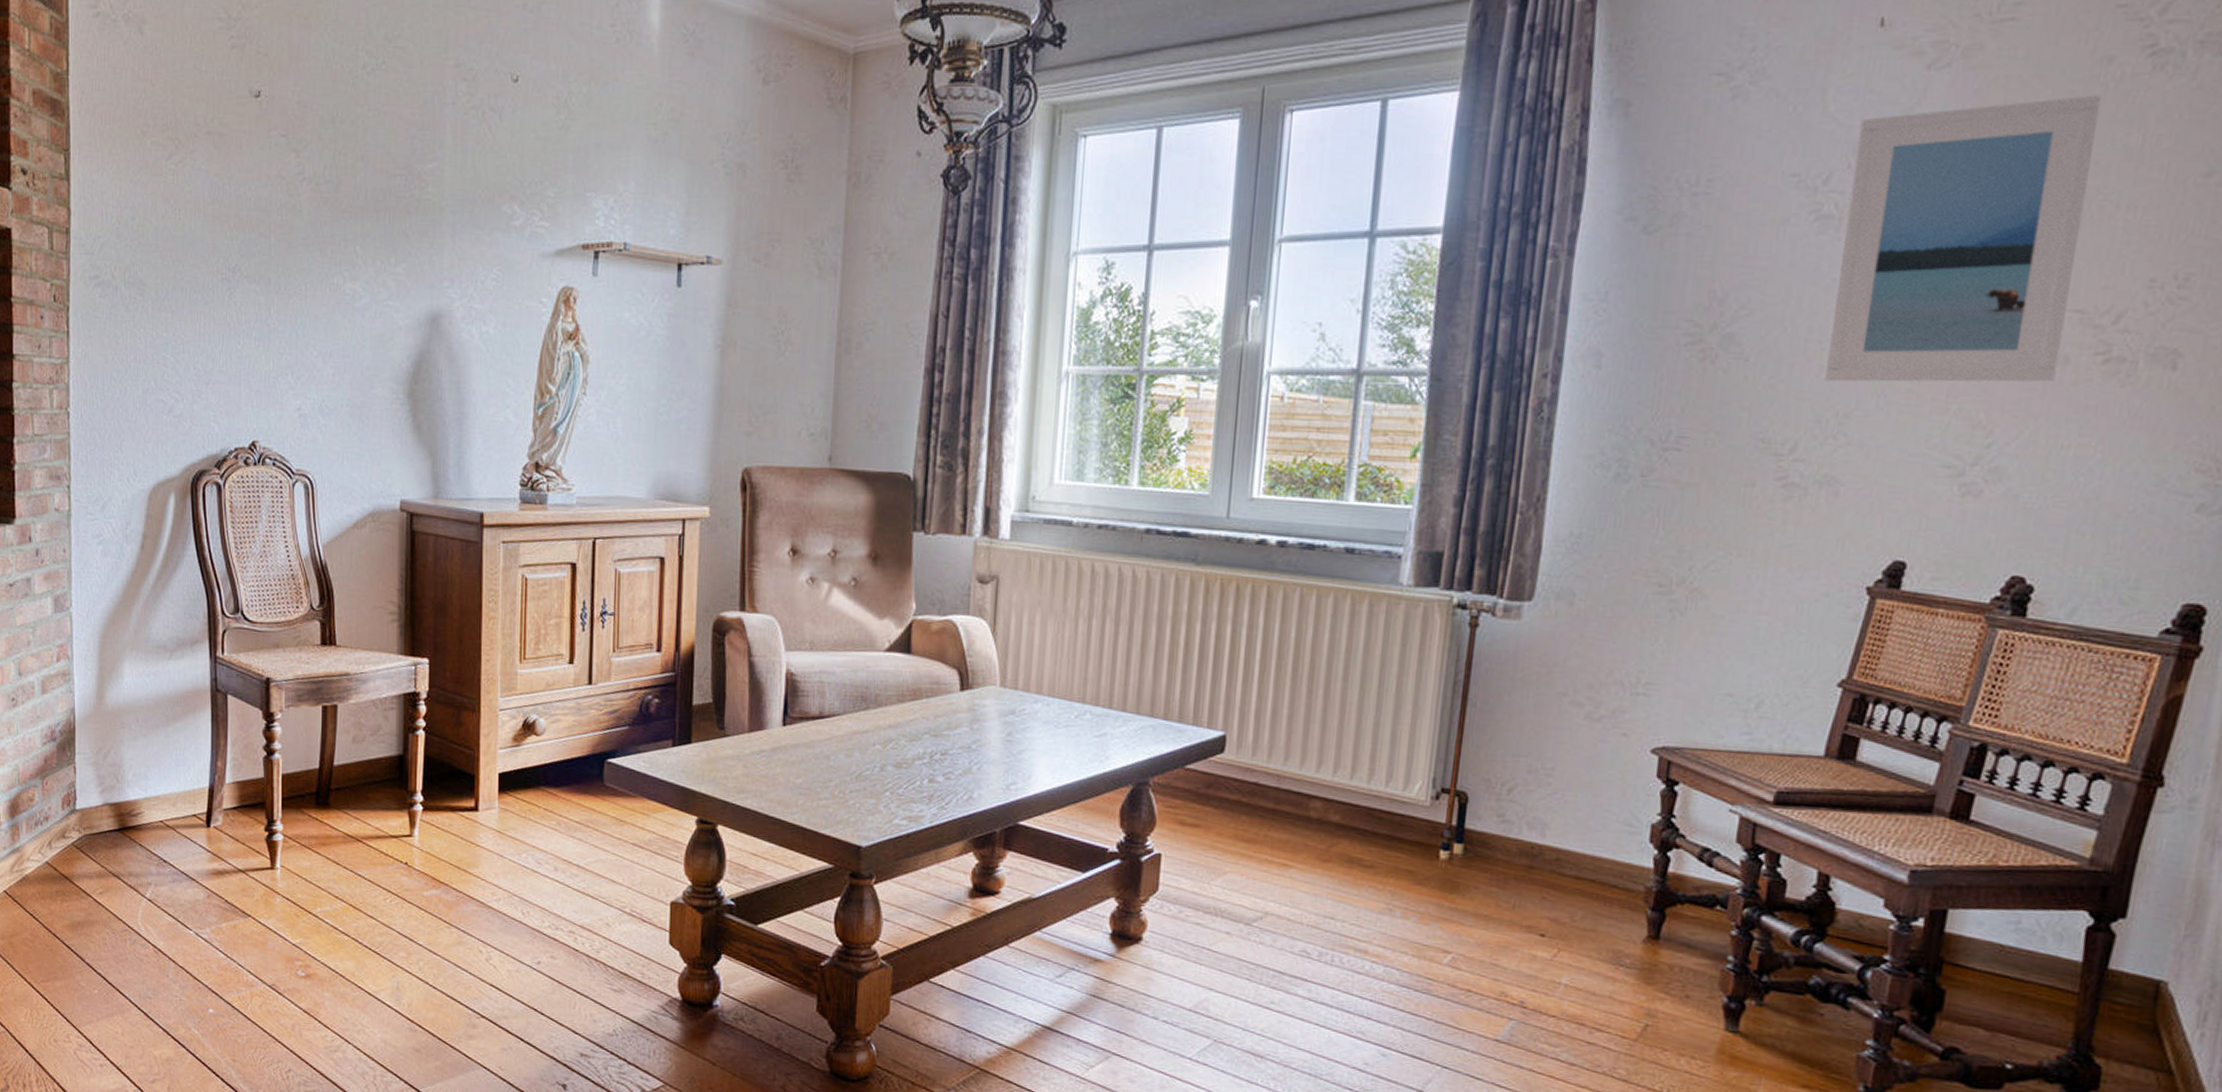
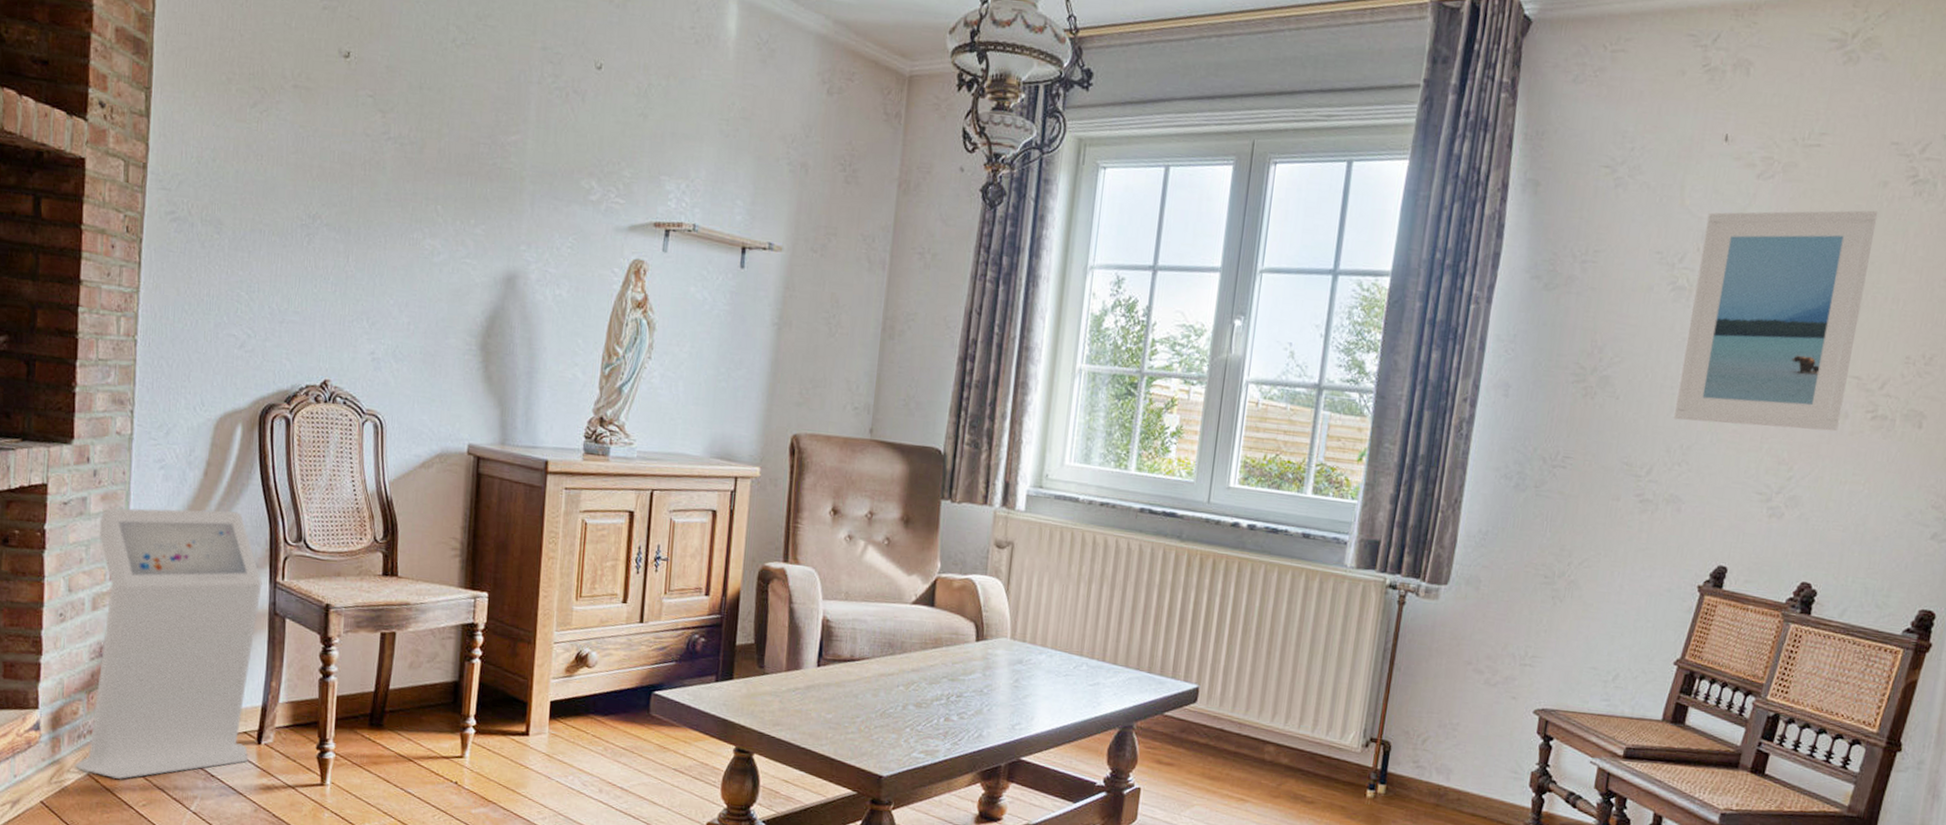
lectern: none [34,584,203,868] -> present [75,508,262,780]

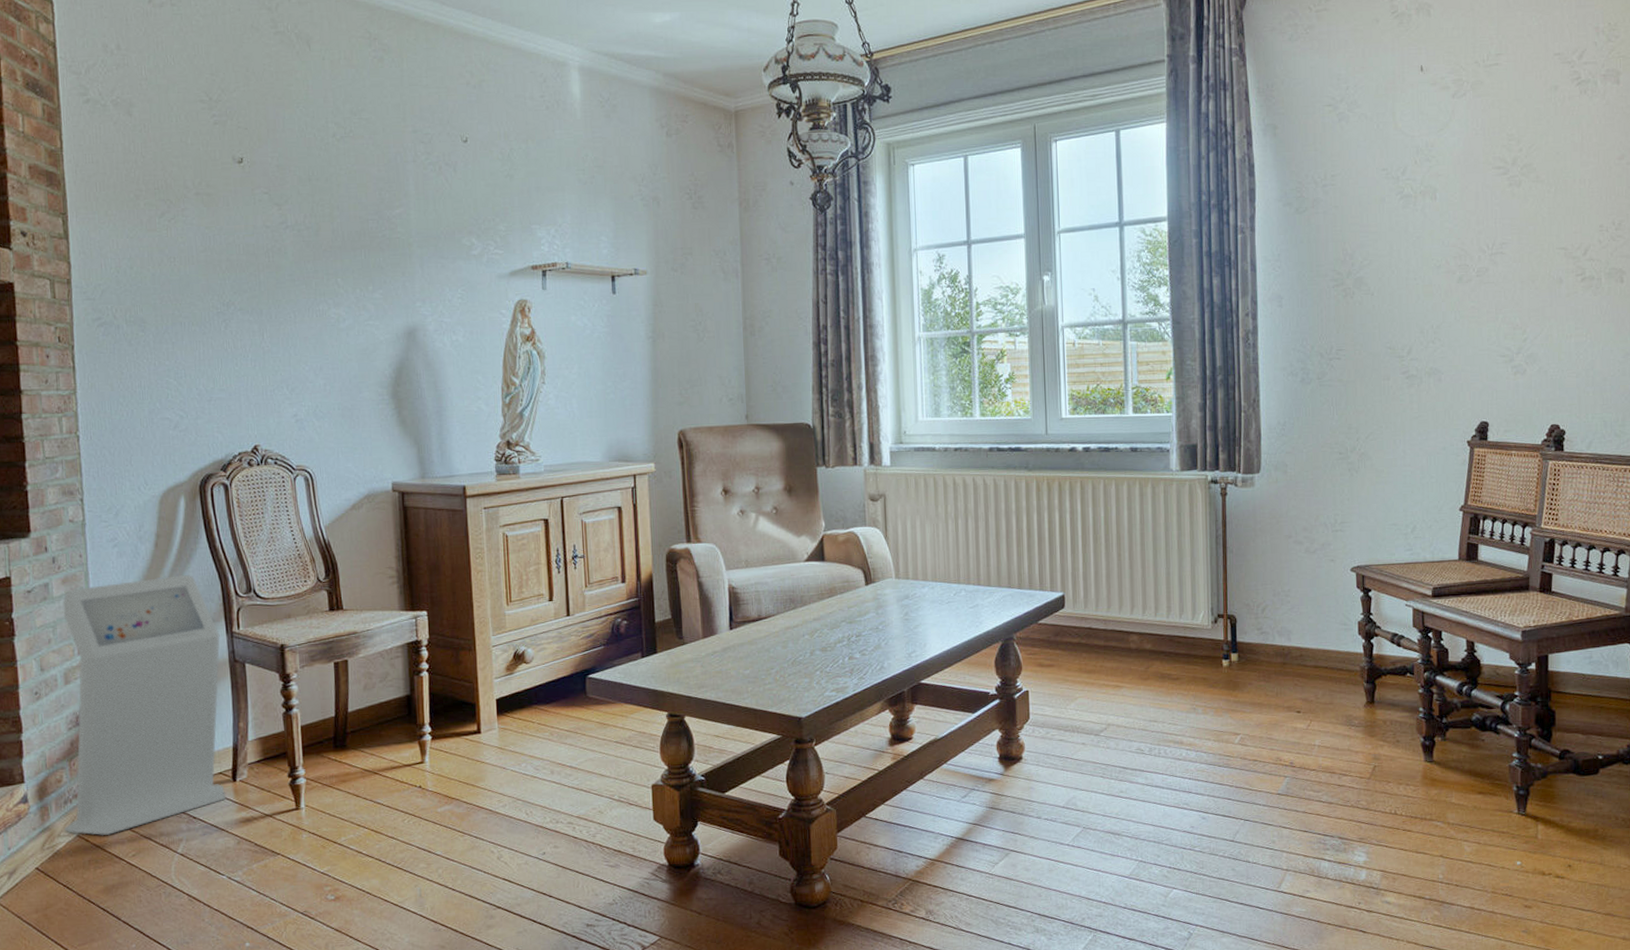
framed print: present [1673,210,1878,432] -> none [1418,110,1557,305]

